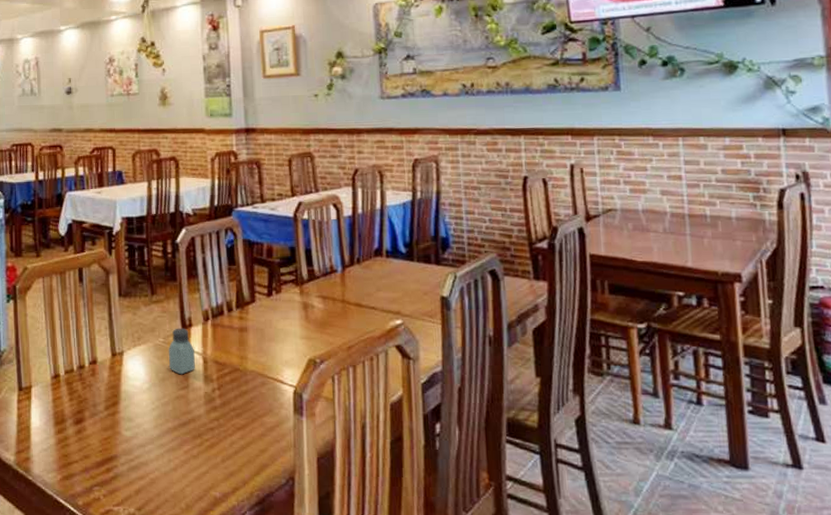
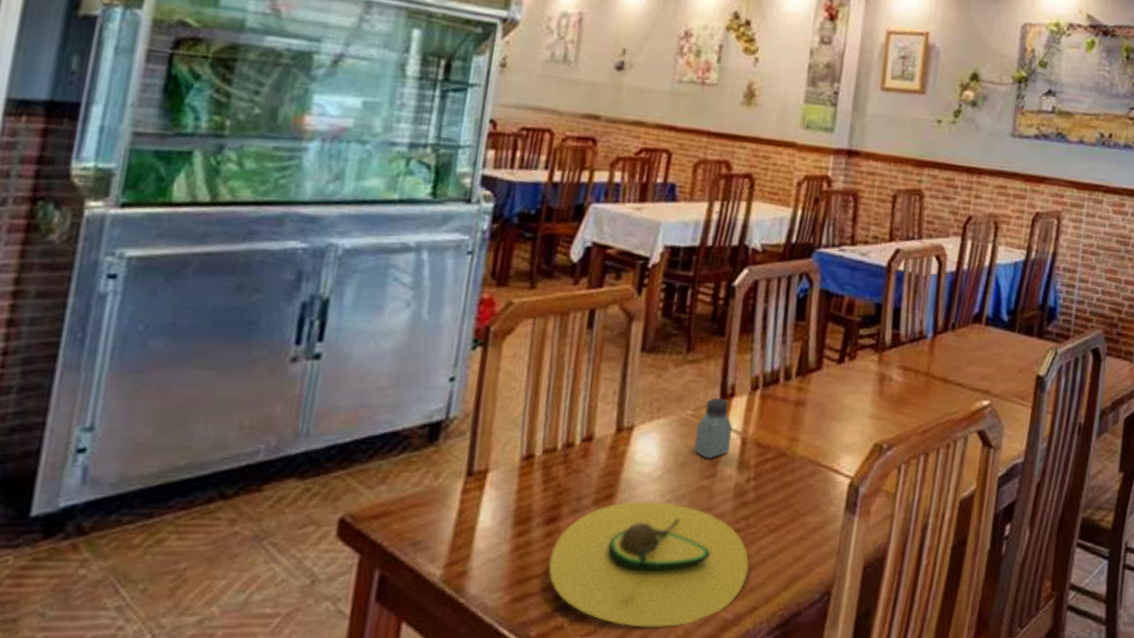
avocado: none [82,406,226,502] -> present [548,500,750,628]

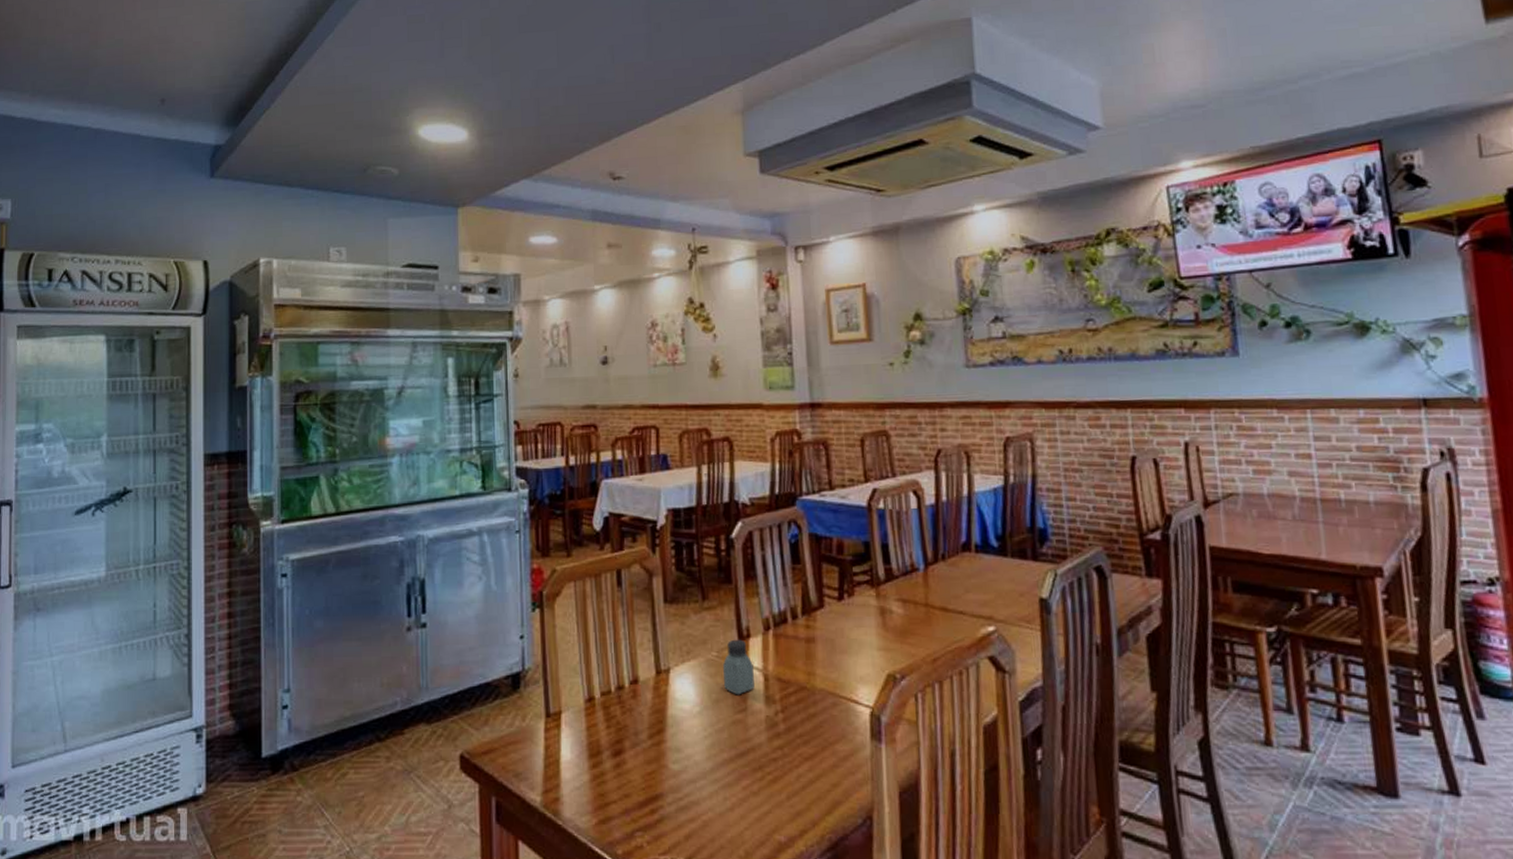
avocado: present [548,500,750,628] -> none [621,733,792,848]

